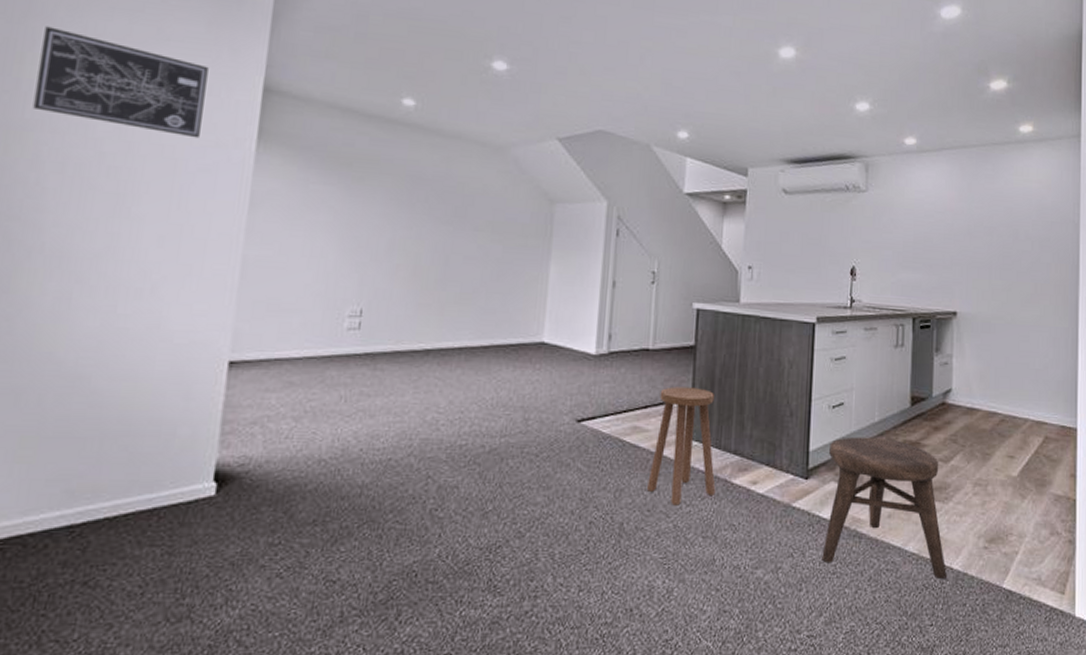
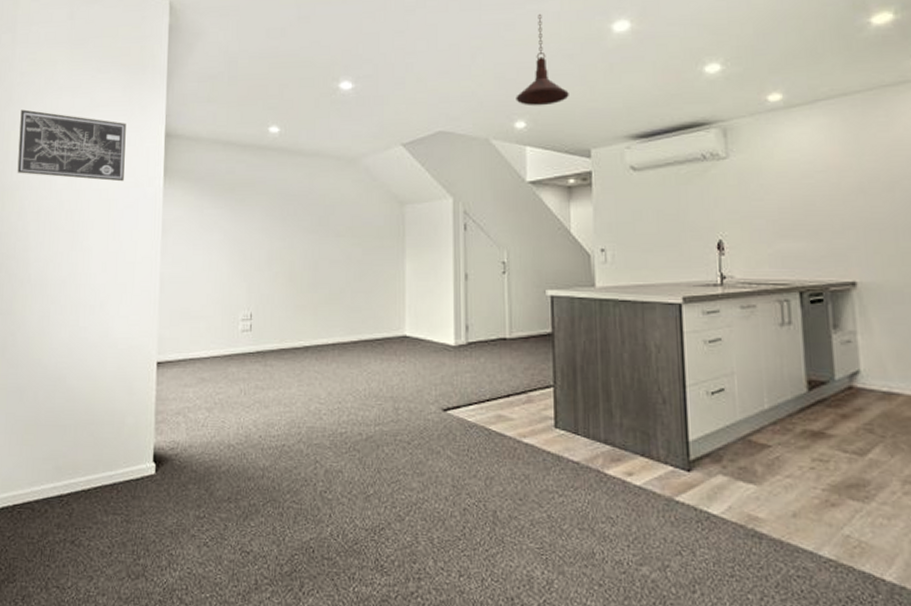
stool: present [647,387,716,506] -> none [517,375,588,496]
pendant light: none [681,26,733,119] -> present [516,13,569,106]
stool: present [822,436,946,579] -> none [712,425,877,592]

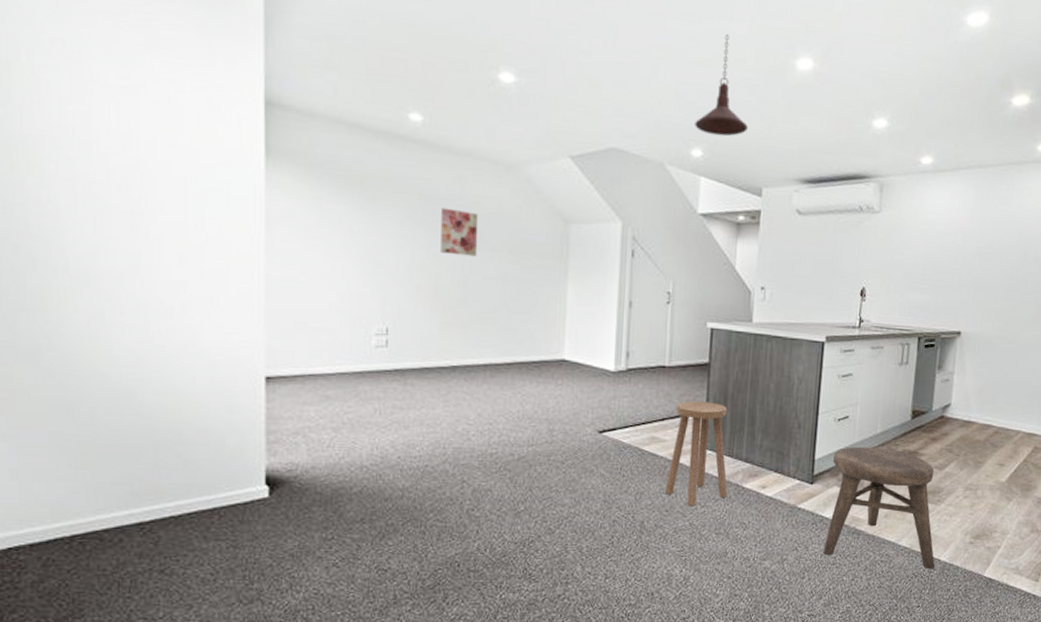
wall art: present [17,109,126,182] -> none [27,31,206,155]
wall art: none [294,202,325,243] -> present [441,208,479,257]
stool: none [517,375,588,496] -> present [665,401,728,507]
stool: none [712,425,877,592] -> present [823,446,935,569]

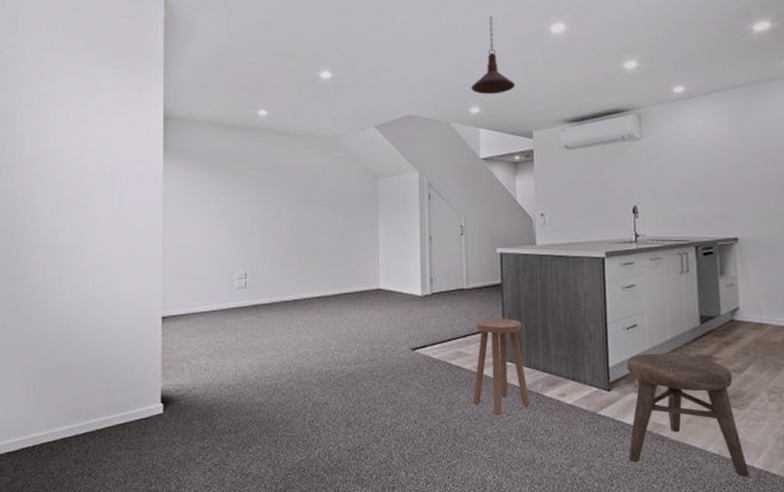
wall art: present [441,208,479,257] -> none [282,176,310,212]

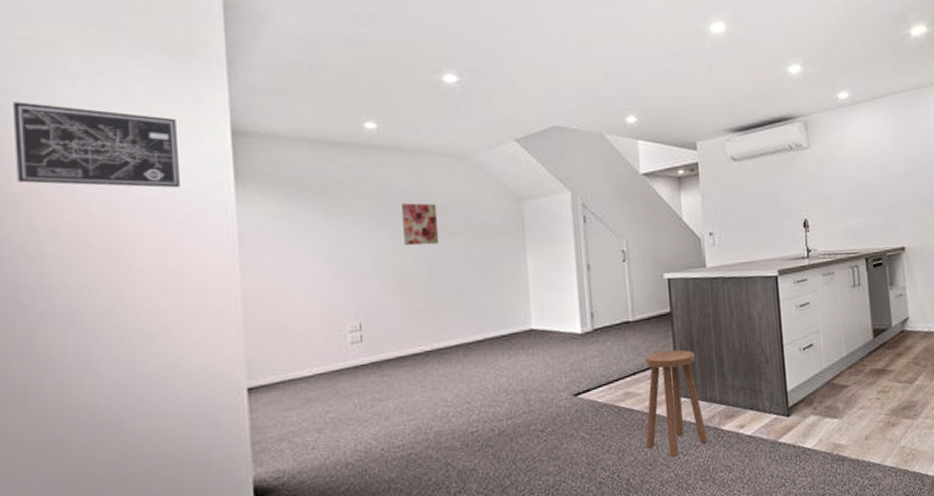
wall art: none [24,93,127,159] -> present [13,101,180,188]
wall art: none [282,176,310,212] -> present [402,203,440,246]
pendant light: present [471,16,515,95] -> none [625,12,675,102]
stool: present [627,353,749,476] -> none [805,369,924,486]

